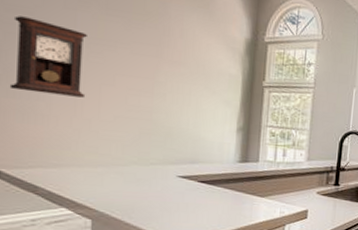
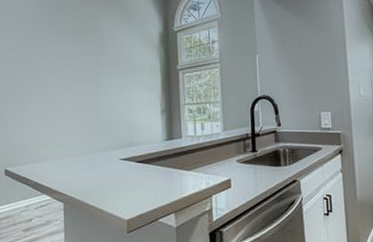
pendulum clock: present [9,16,89,98] -> none [8,52,53,107]

